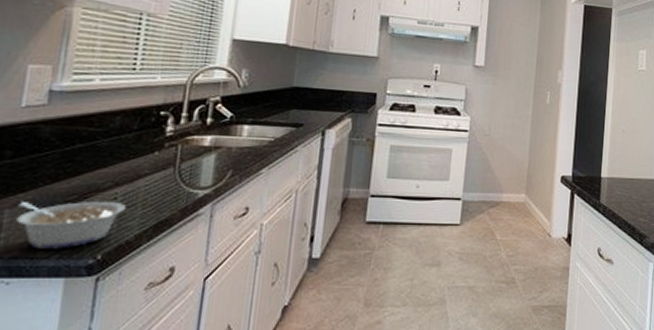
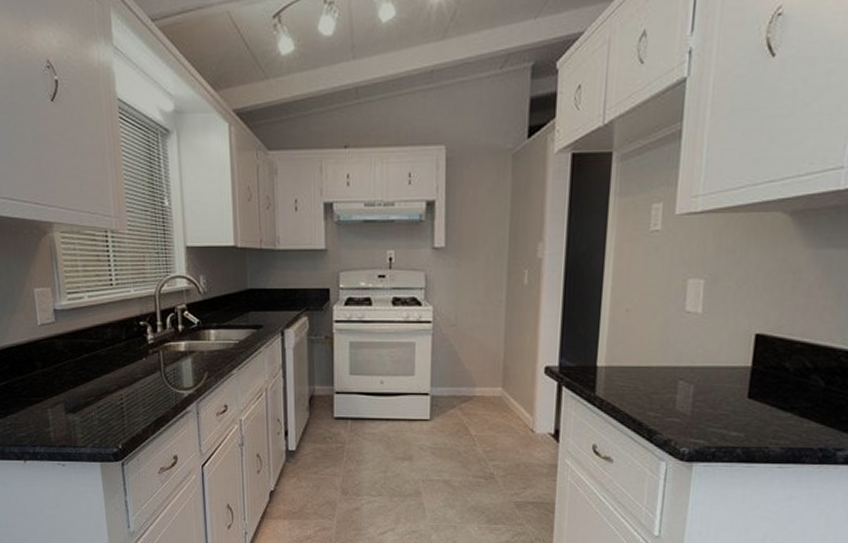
legume: present [16,200,127,249] -> none [54,401,132,440]

